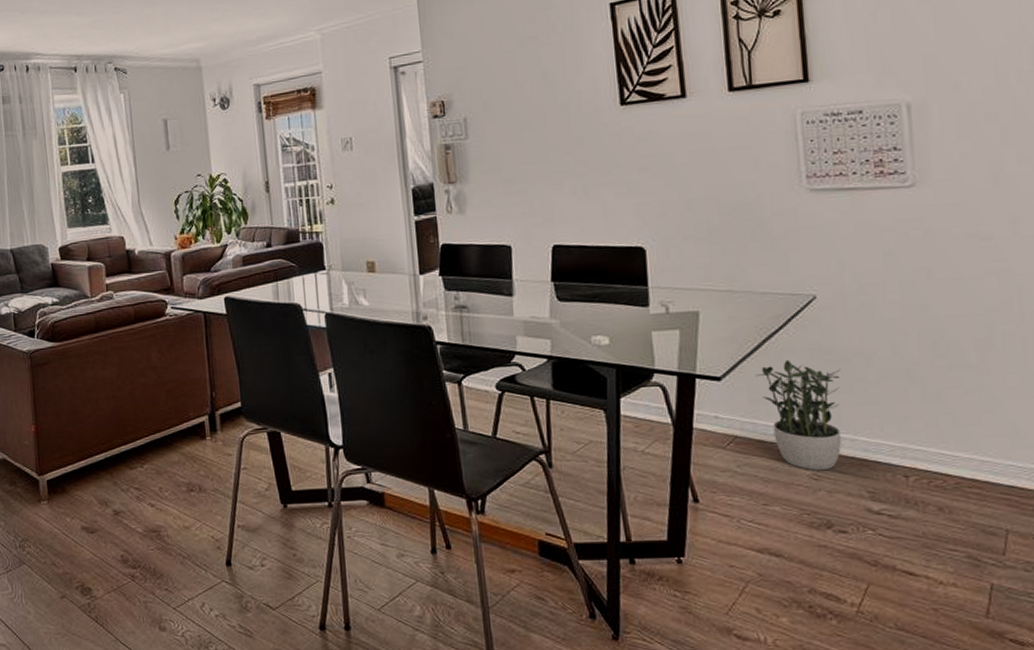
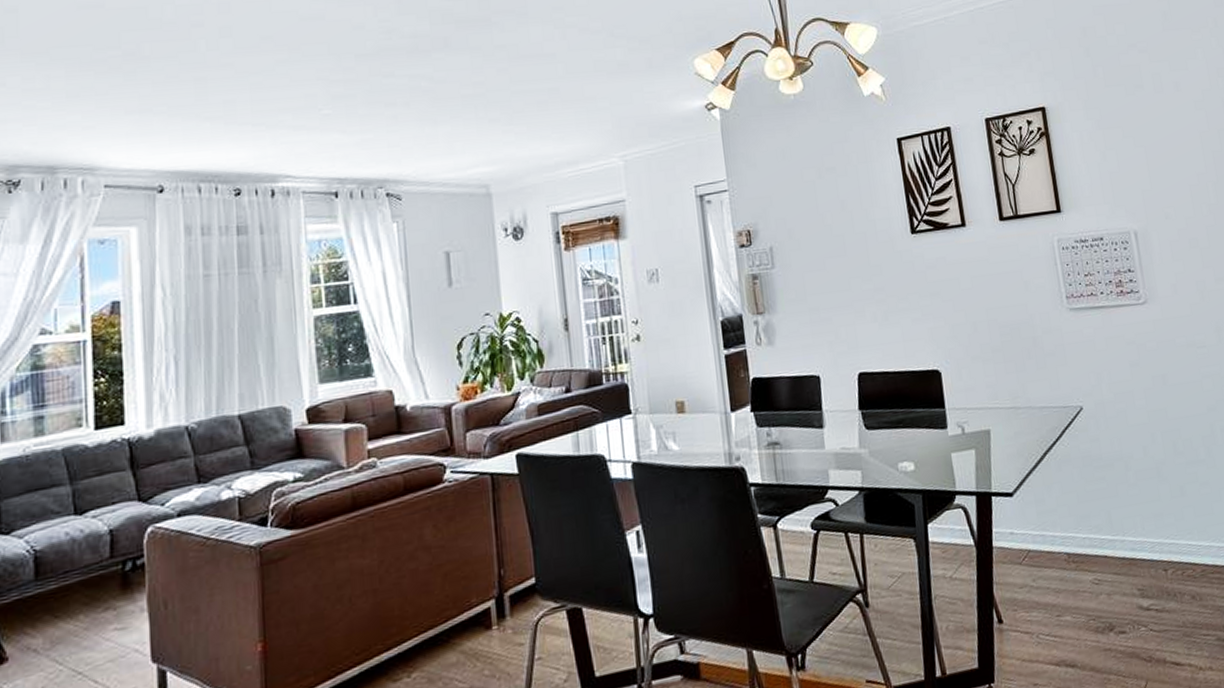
potted plant: present [755,359,842,470] -> none [1041,469,1114,576]

